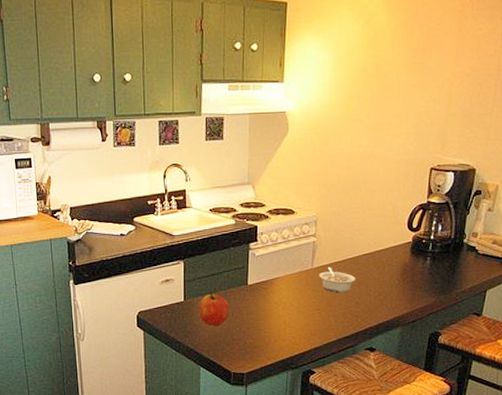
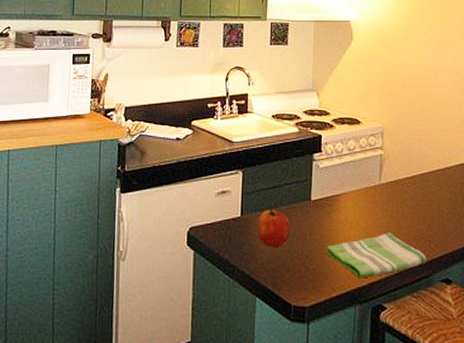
dish towel: none [261,310,353,349] -> present [325,232,426,278]
legume: present [319,266,356,293] -> none [387,183,427,213]

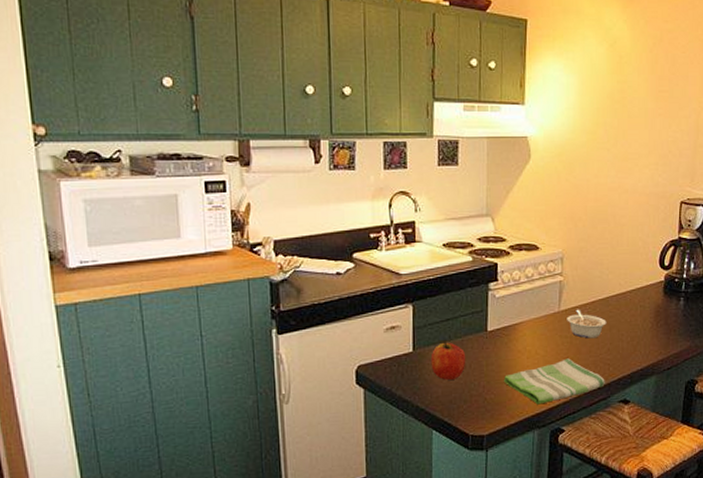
legume: none [387,183,427,213] -> present [567,309,607,339]

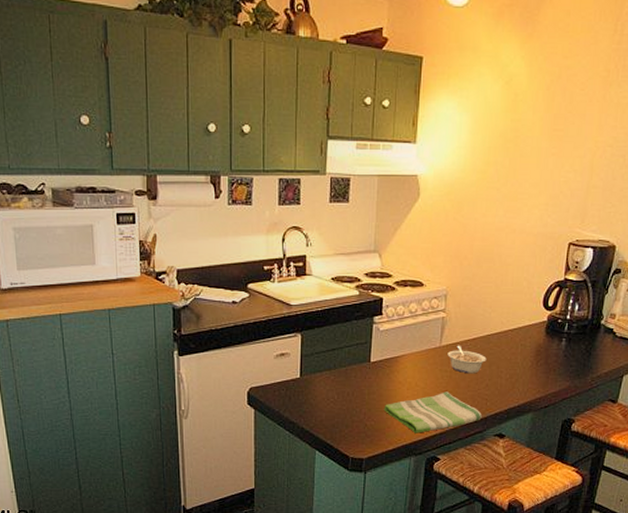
apple: present [430,341,466,380] -> none [316,369,349,405]

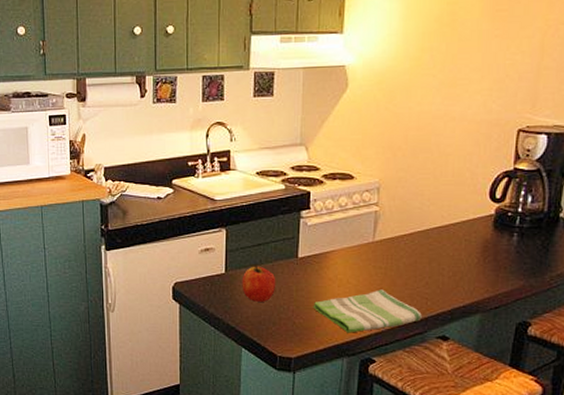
apple: none [316,369,349,405] -> present [242,264,276,302]
legume: present [447,345,487,374] -> none [381,240,426,271]

